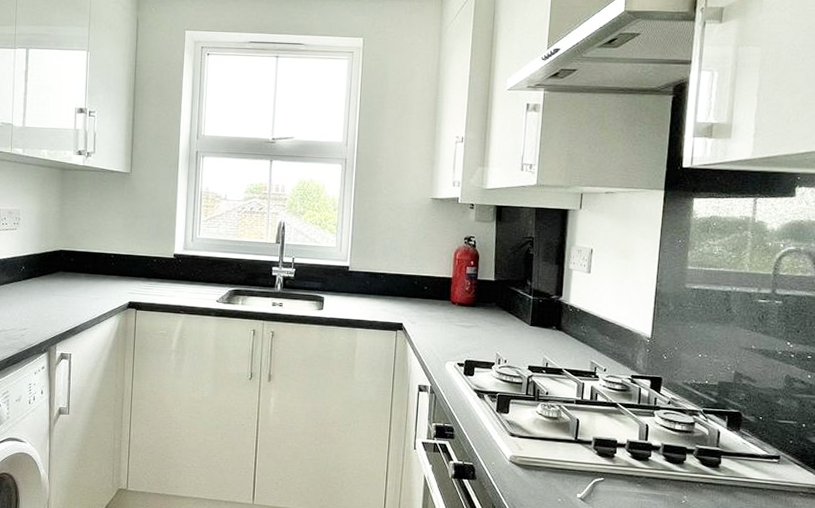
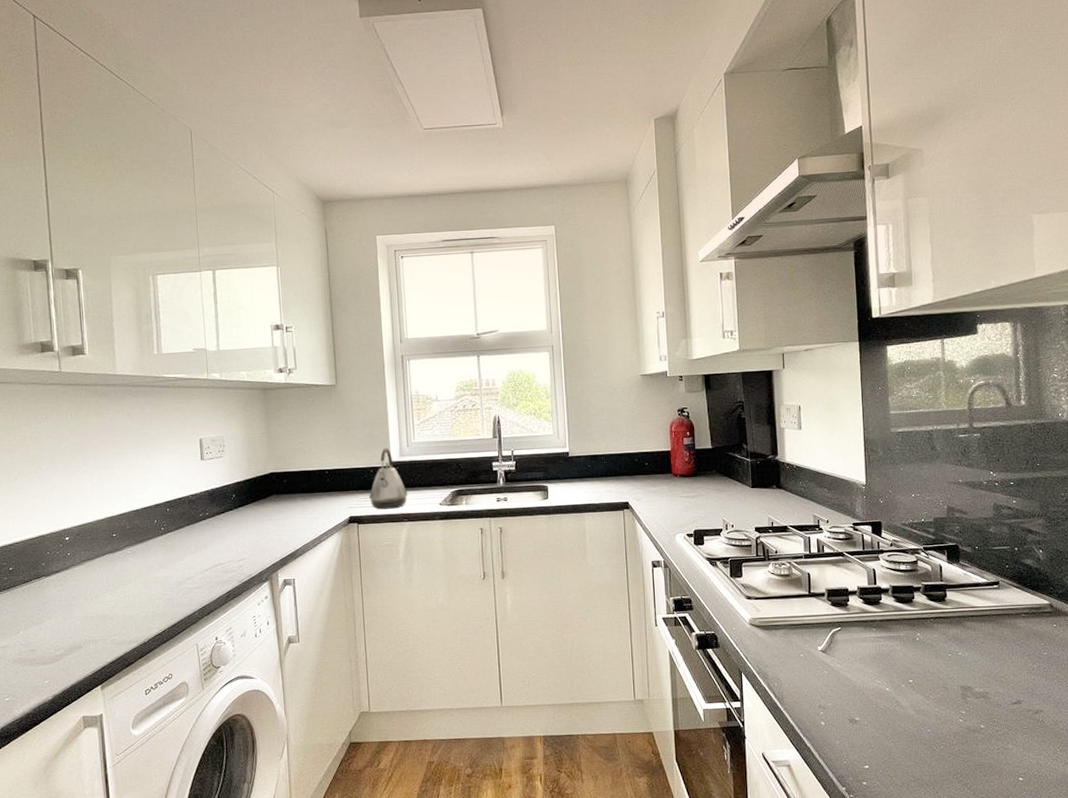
kettle: none [150,239,187,300] -> present [369,448,408,510]

